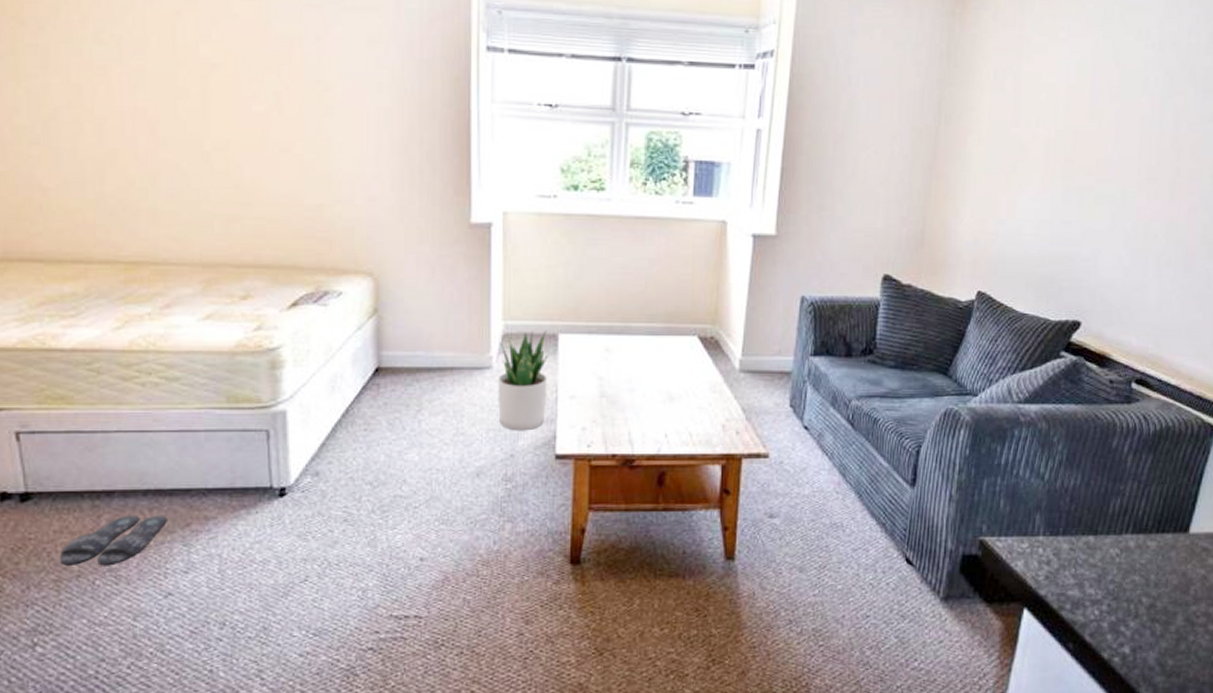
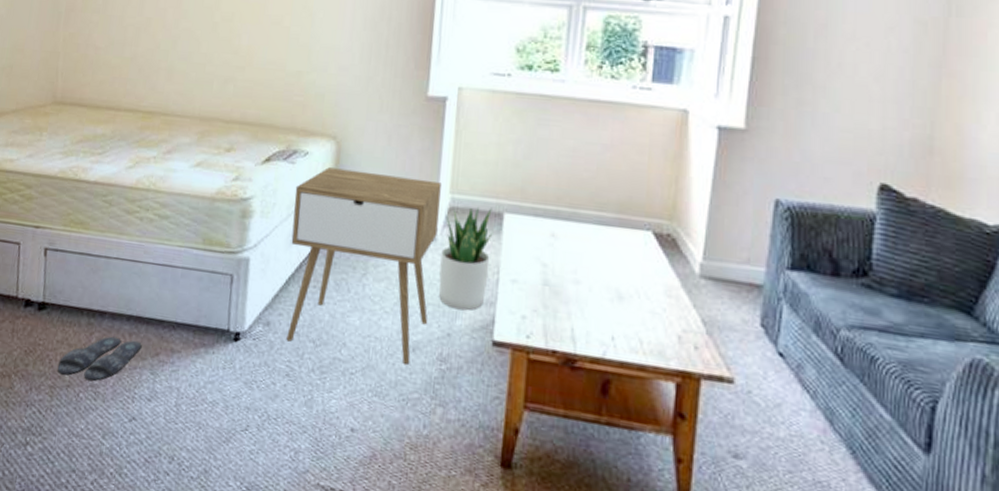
nightstand: none [331,306,493,489] -> present [286,167,441,364]

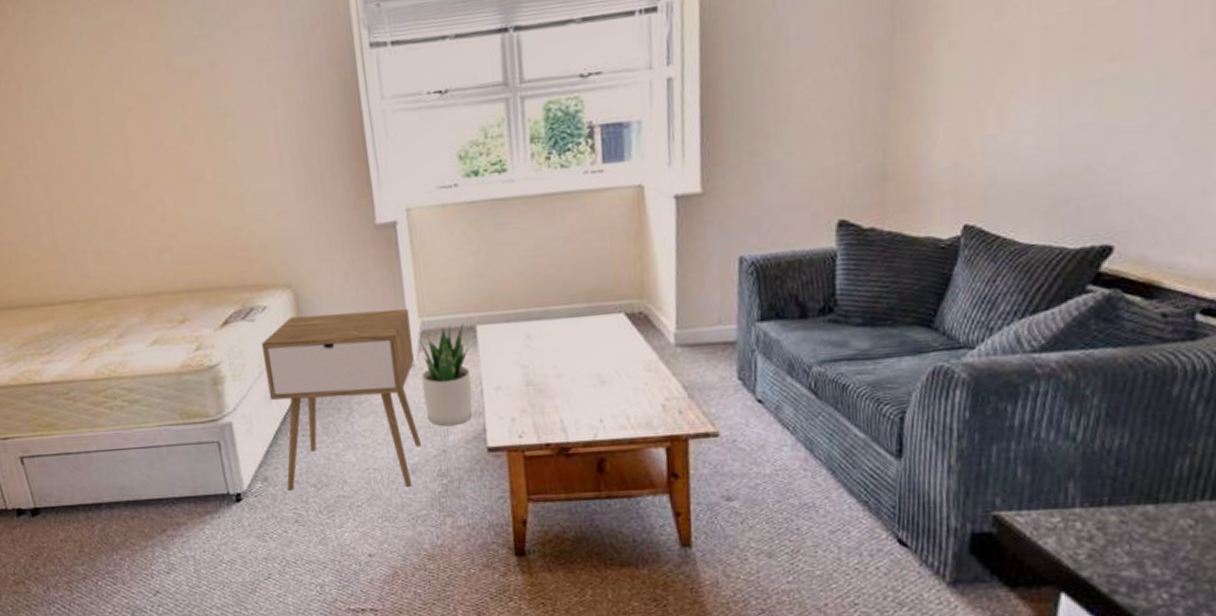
slippers: present [57,336,142,381] -> none [68,523,147,569]

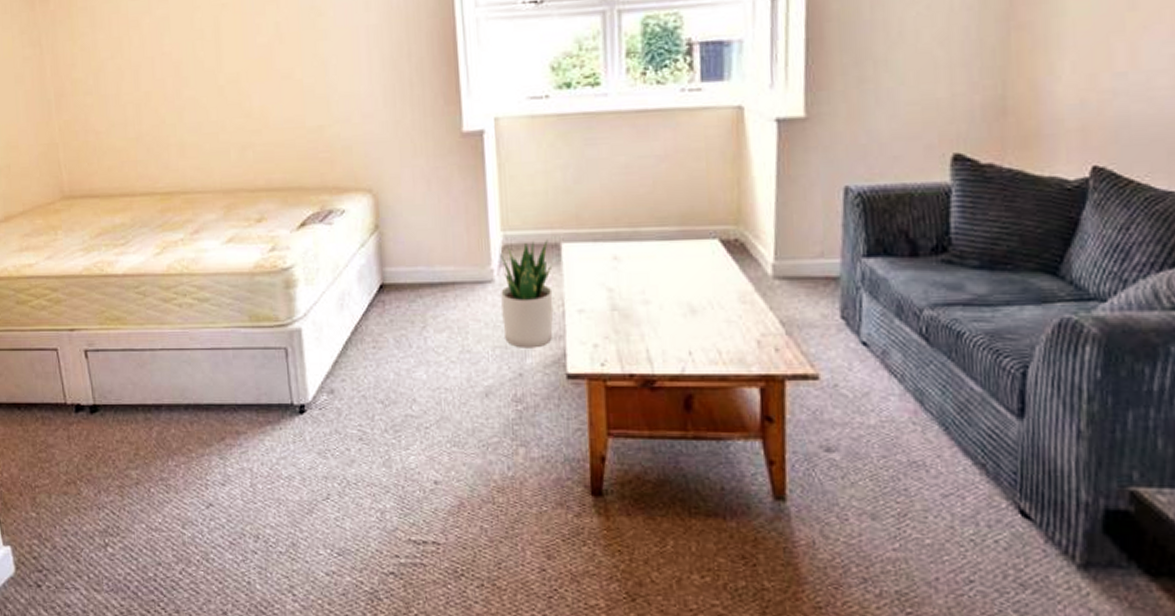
nightstand: present [261,309,422,491] -> none [337,220,497,410]

